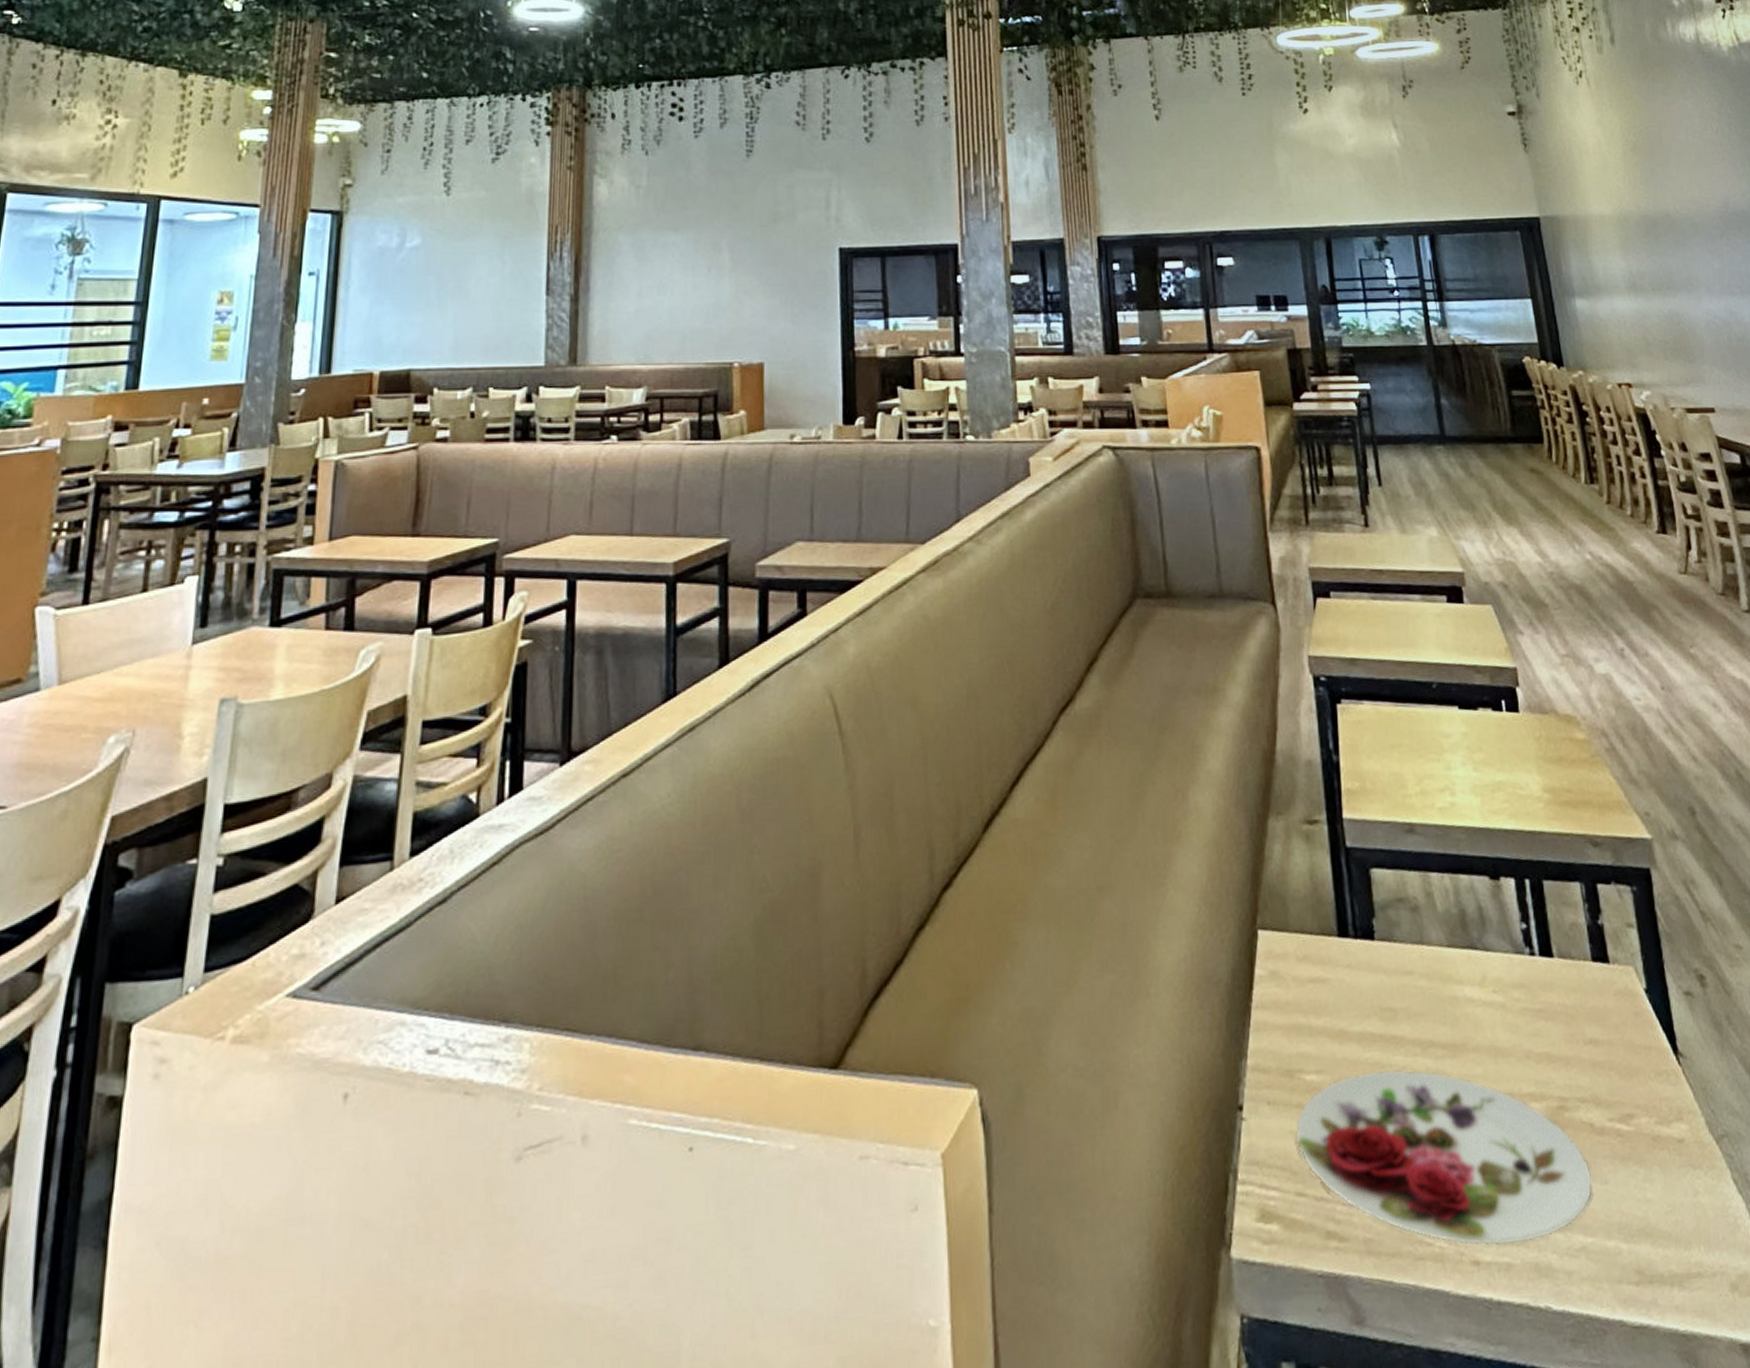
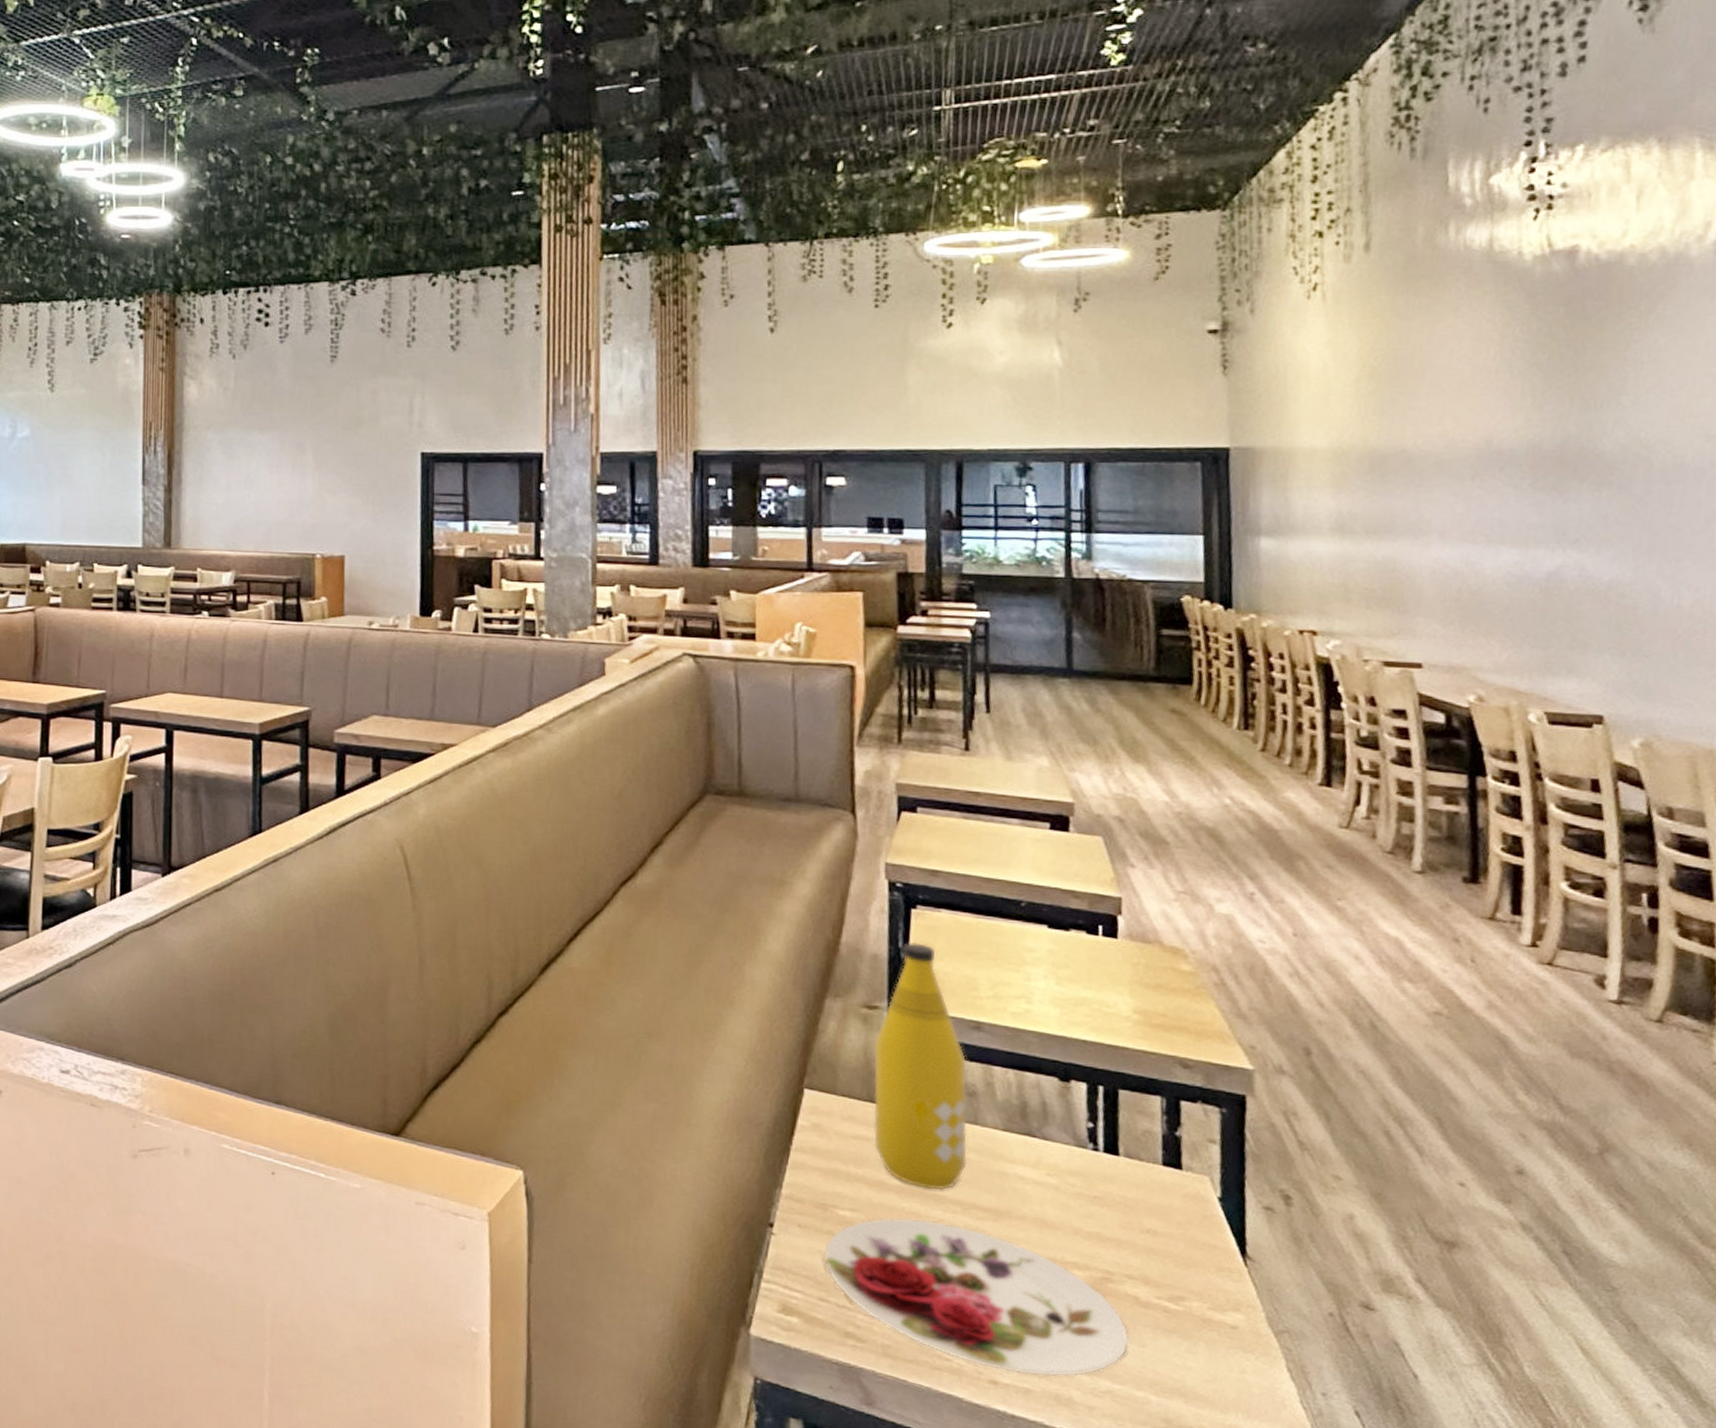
bottle: none [1318,741,1420,1032] -> present [873,941,968,1191]

